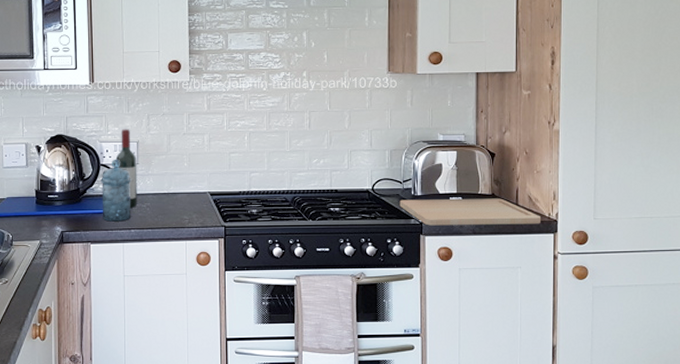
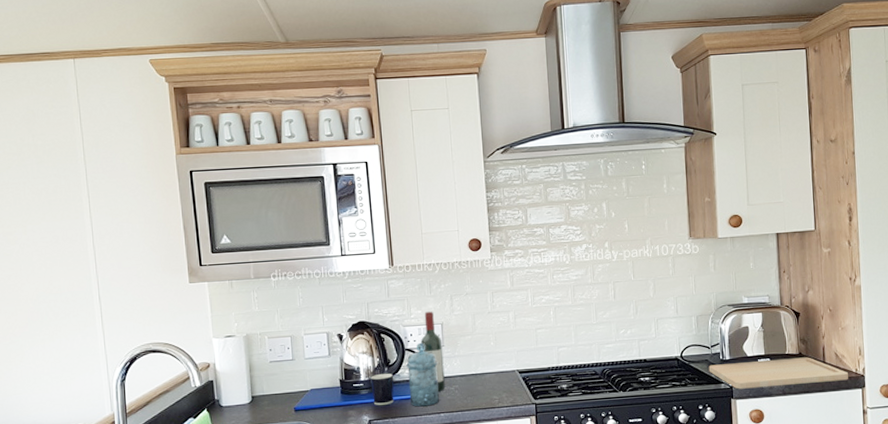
mug: none [65,186,88,218] -> present [370,373,394,406]

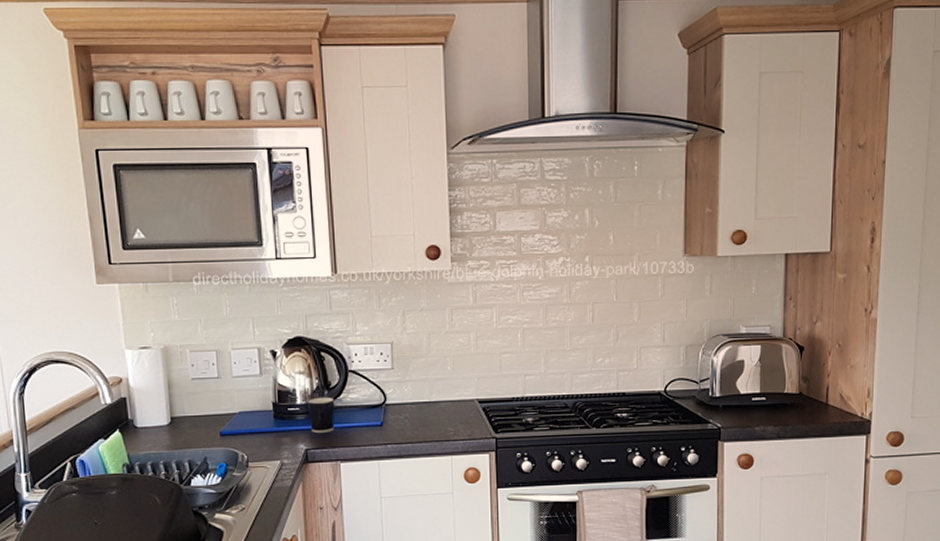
canister: present [406,342,440,407] -> none [349,363,387,436]
wine bottle: present [420,311,445,391] -> none [366,328,394,420]
cutting board: present [708,357,849,389] -> none [695,397,854,431]

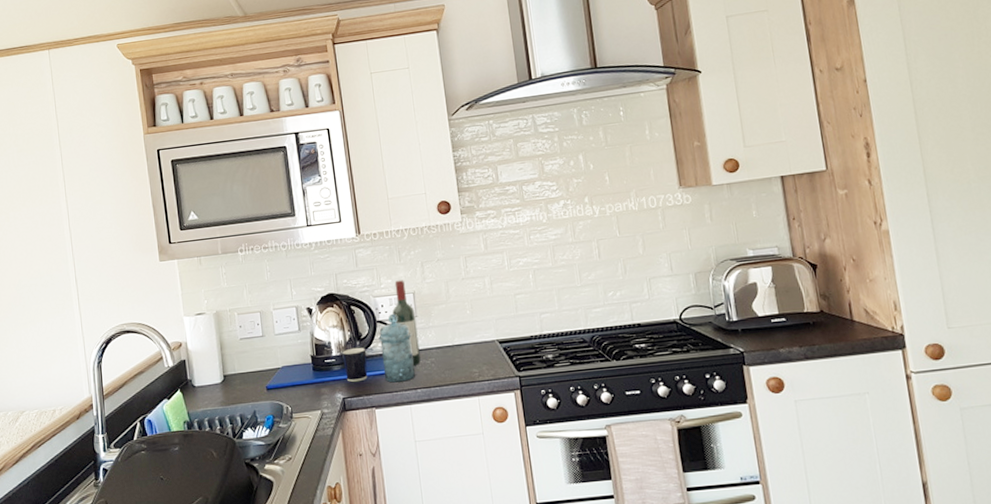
canister: none [349,363,387,436] -> present [378,313,416,383]
wine bottle: none [366,328,394,420] -> present [392,280,421,365]

